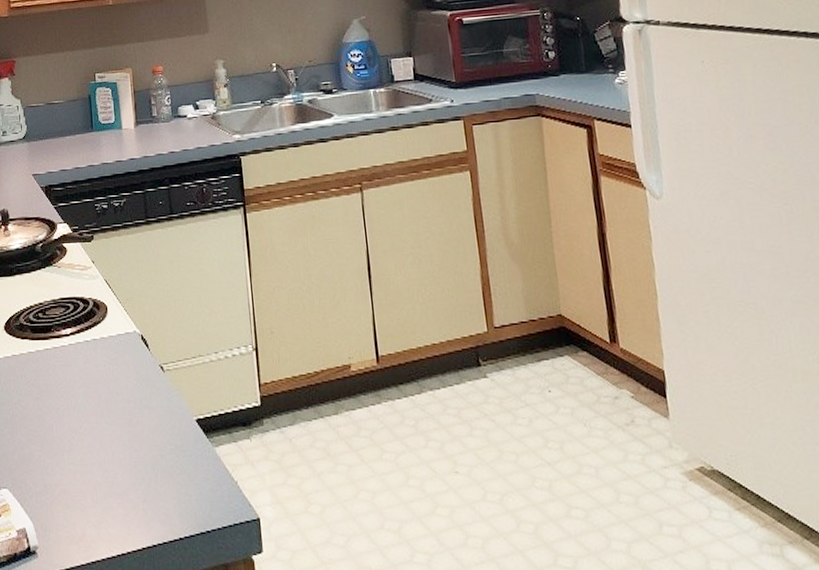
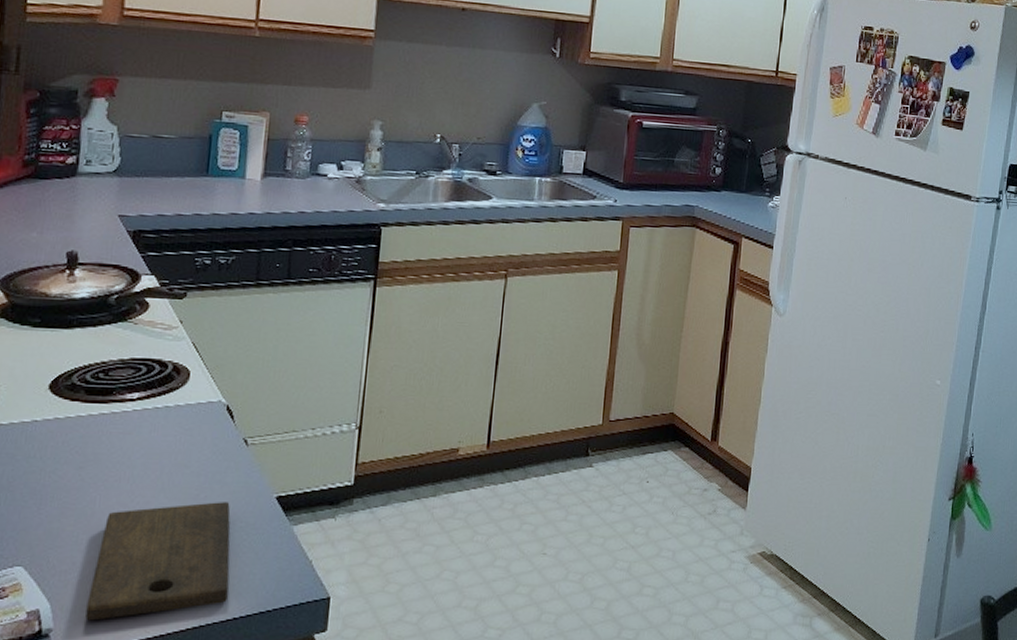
cutting board: none [60,426,171,539] -> present [85,502,231,621]

